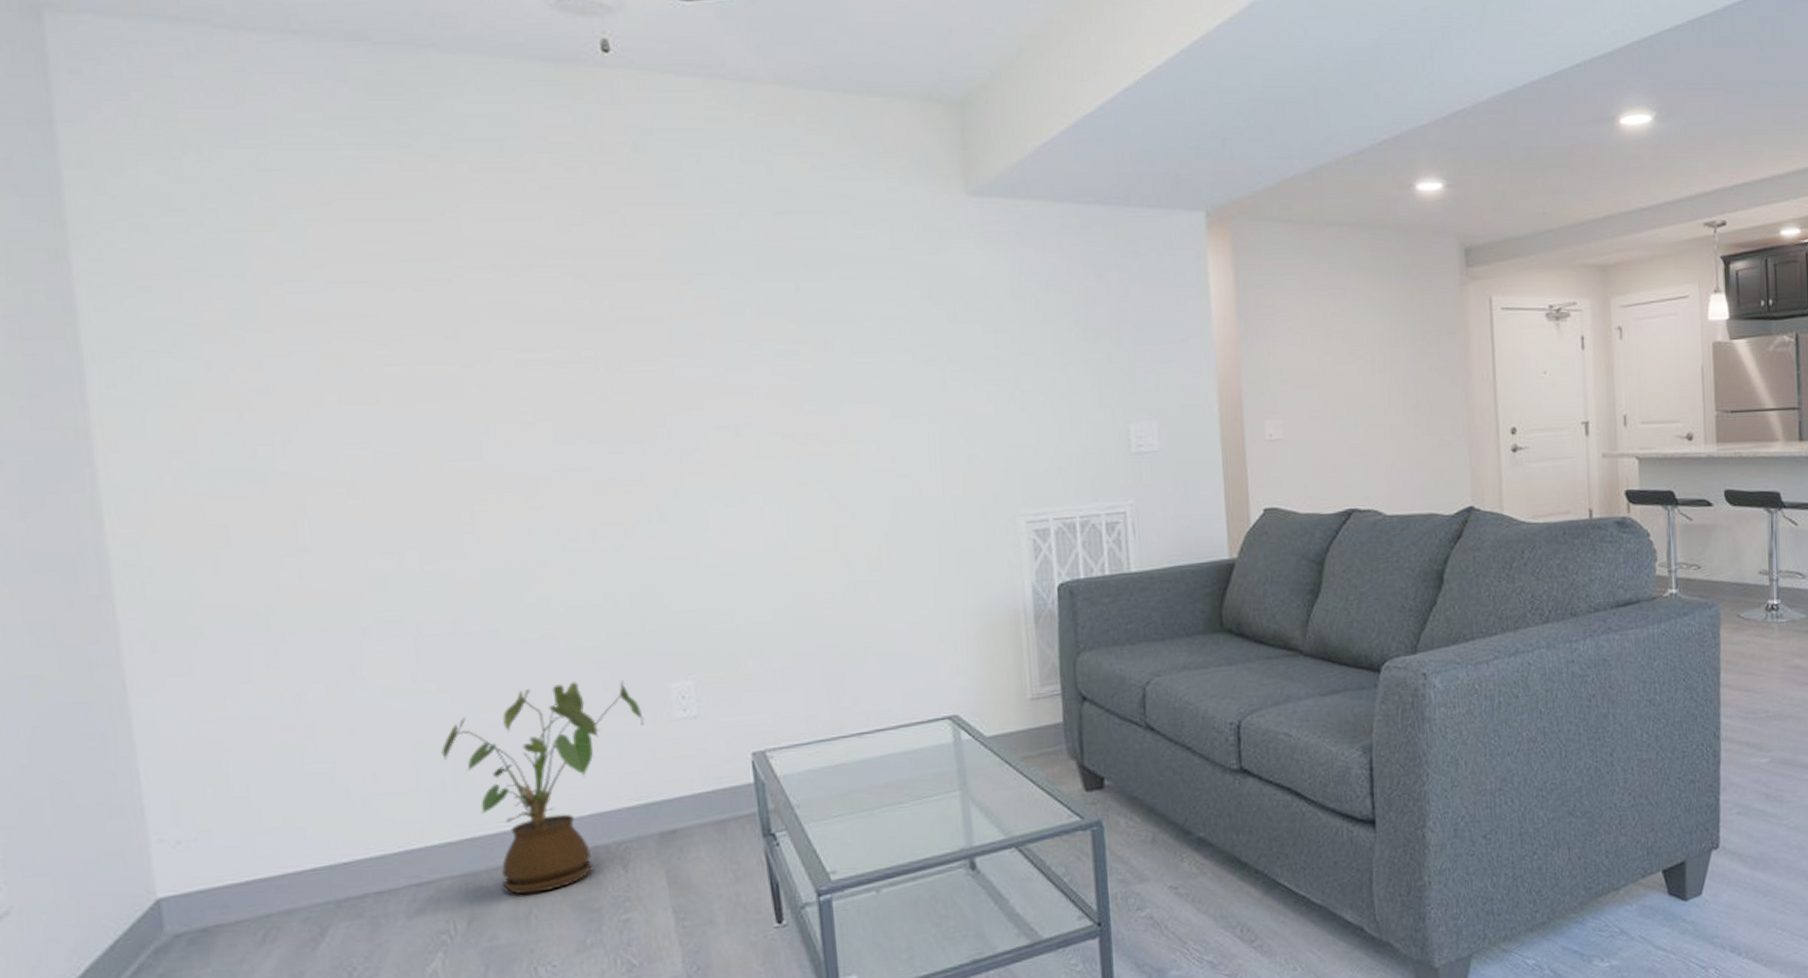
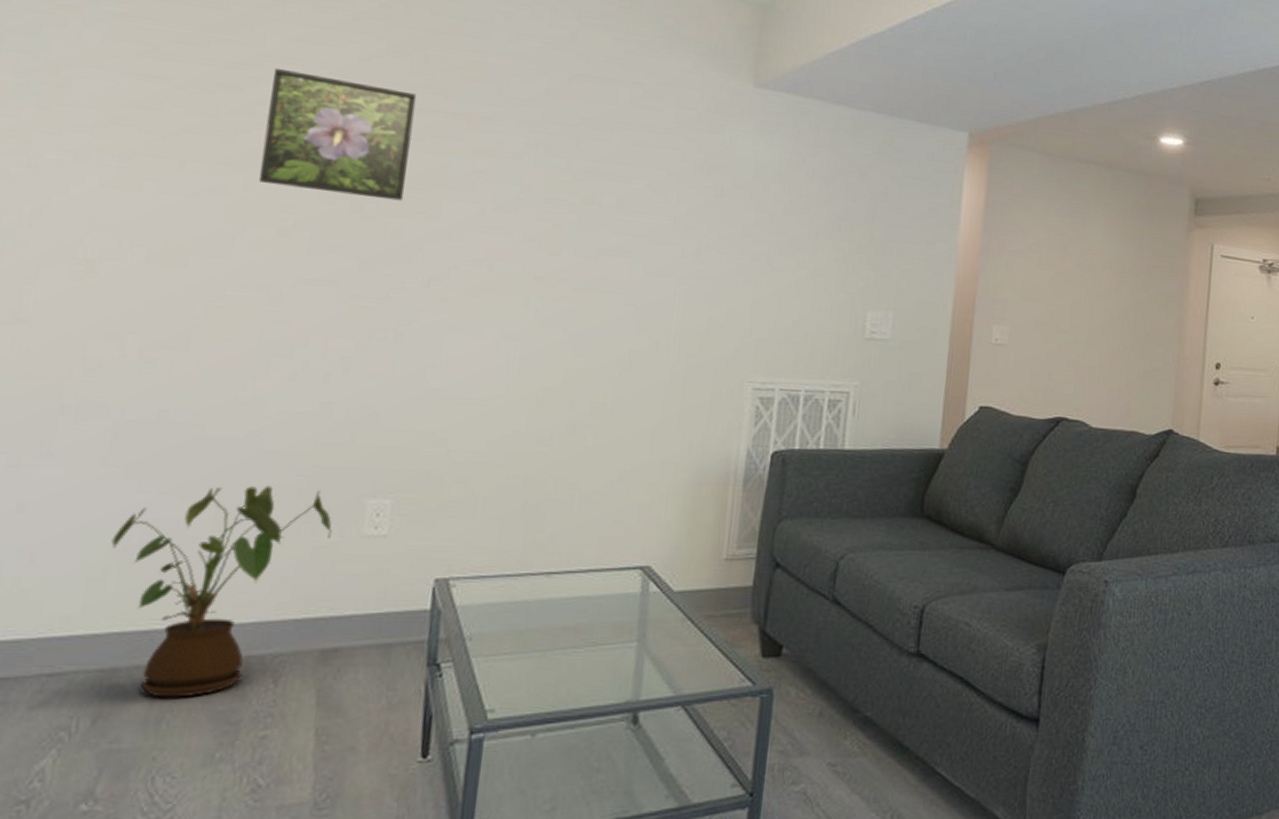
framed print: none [477,253,636,378] -> present [259,67,417,201]

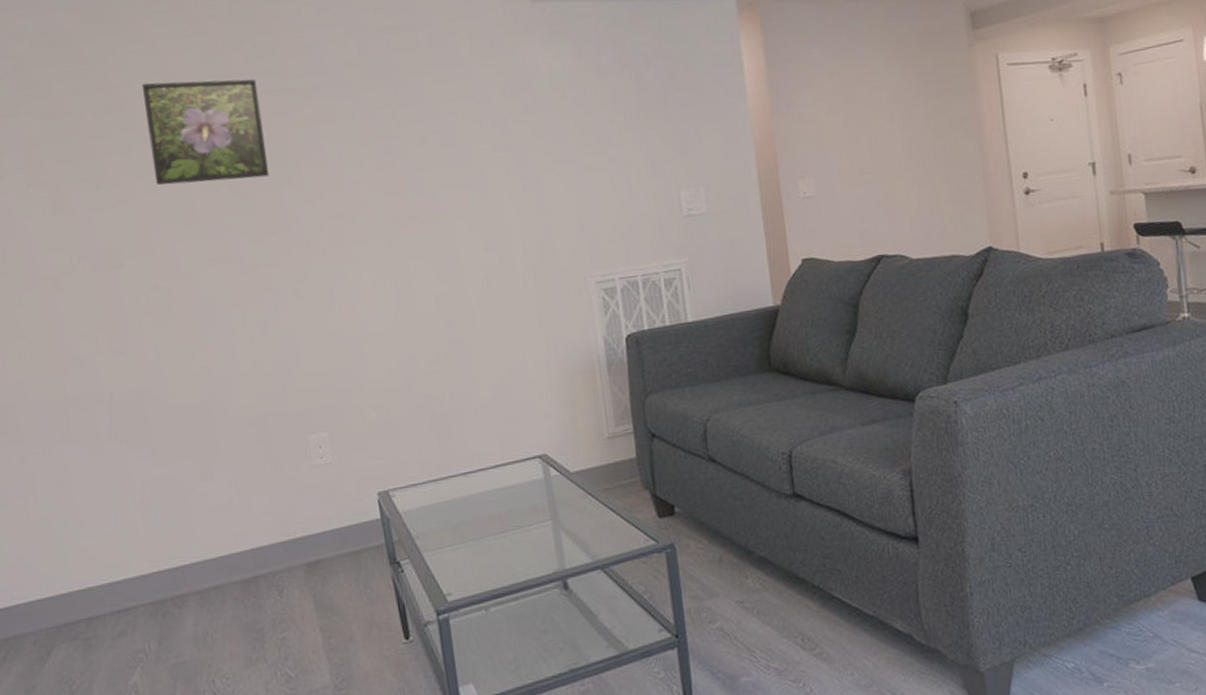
house plant: present [111,485,332,698] -> none [132,435,290,618]

